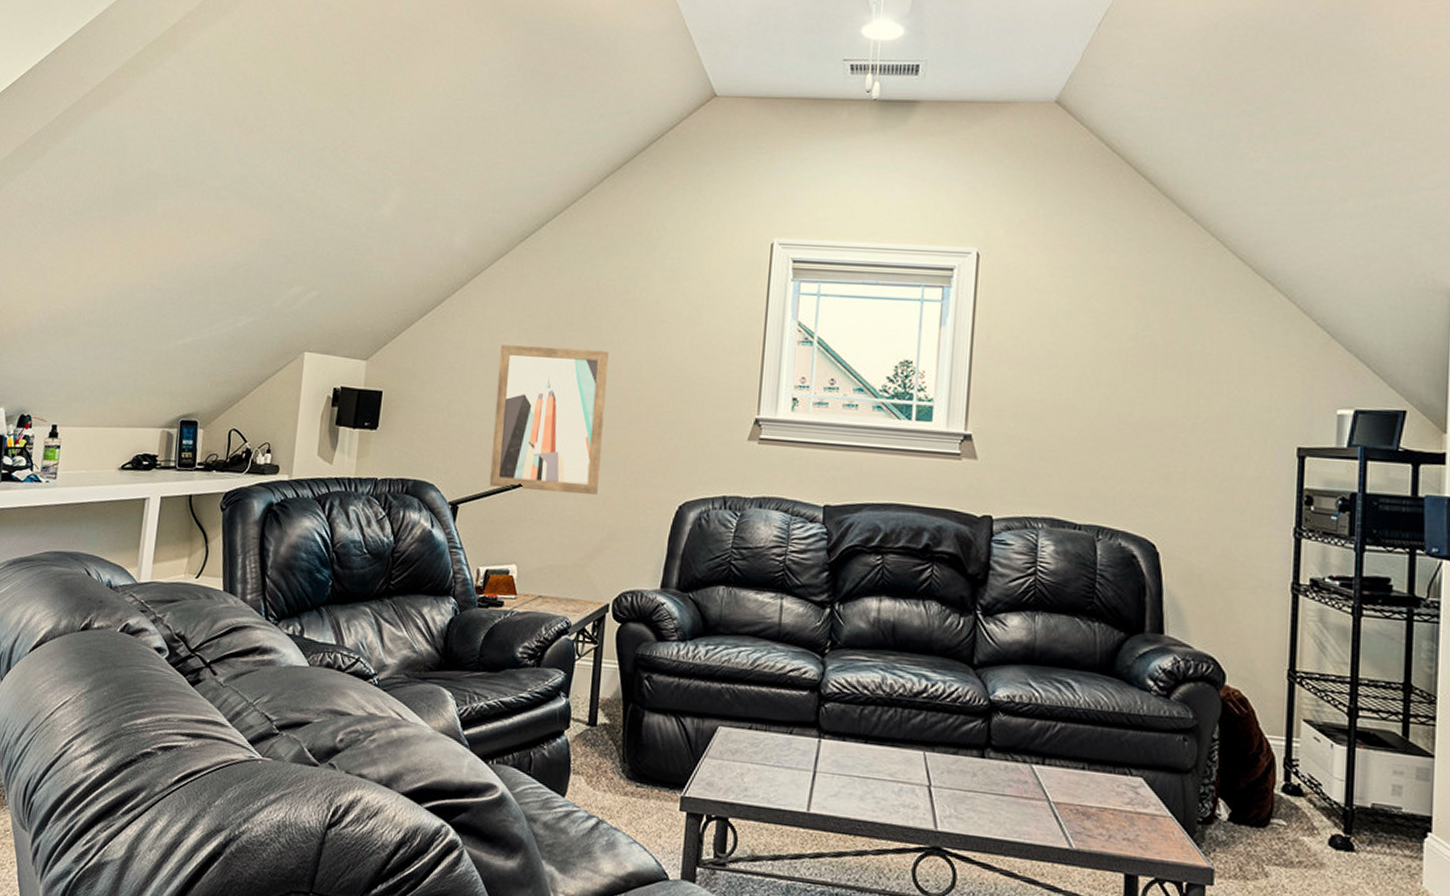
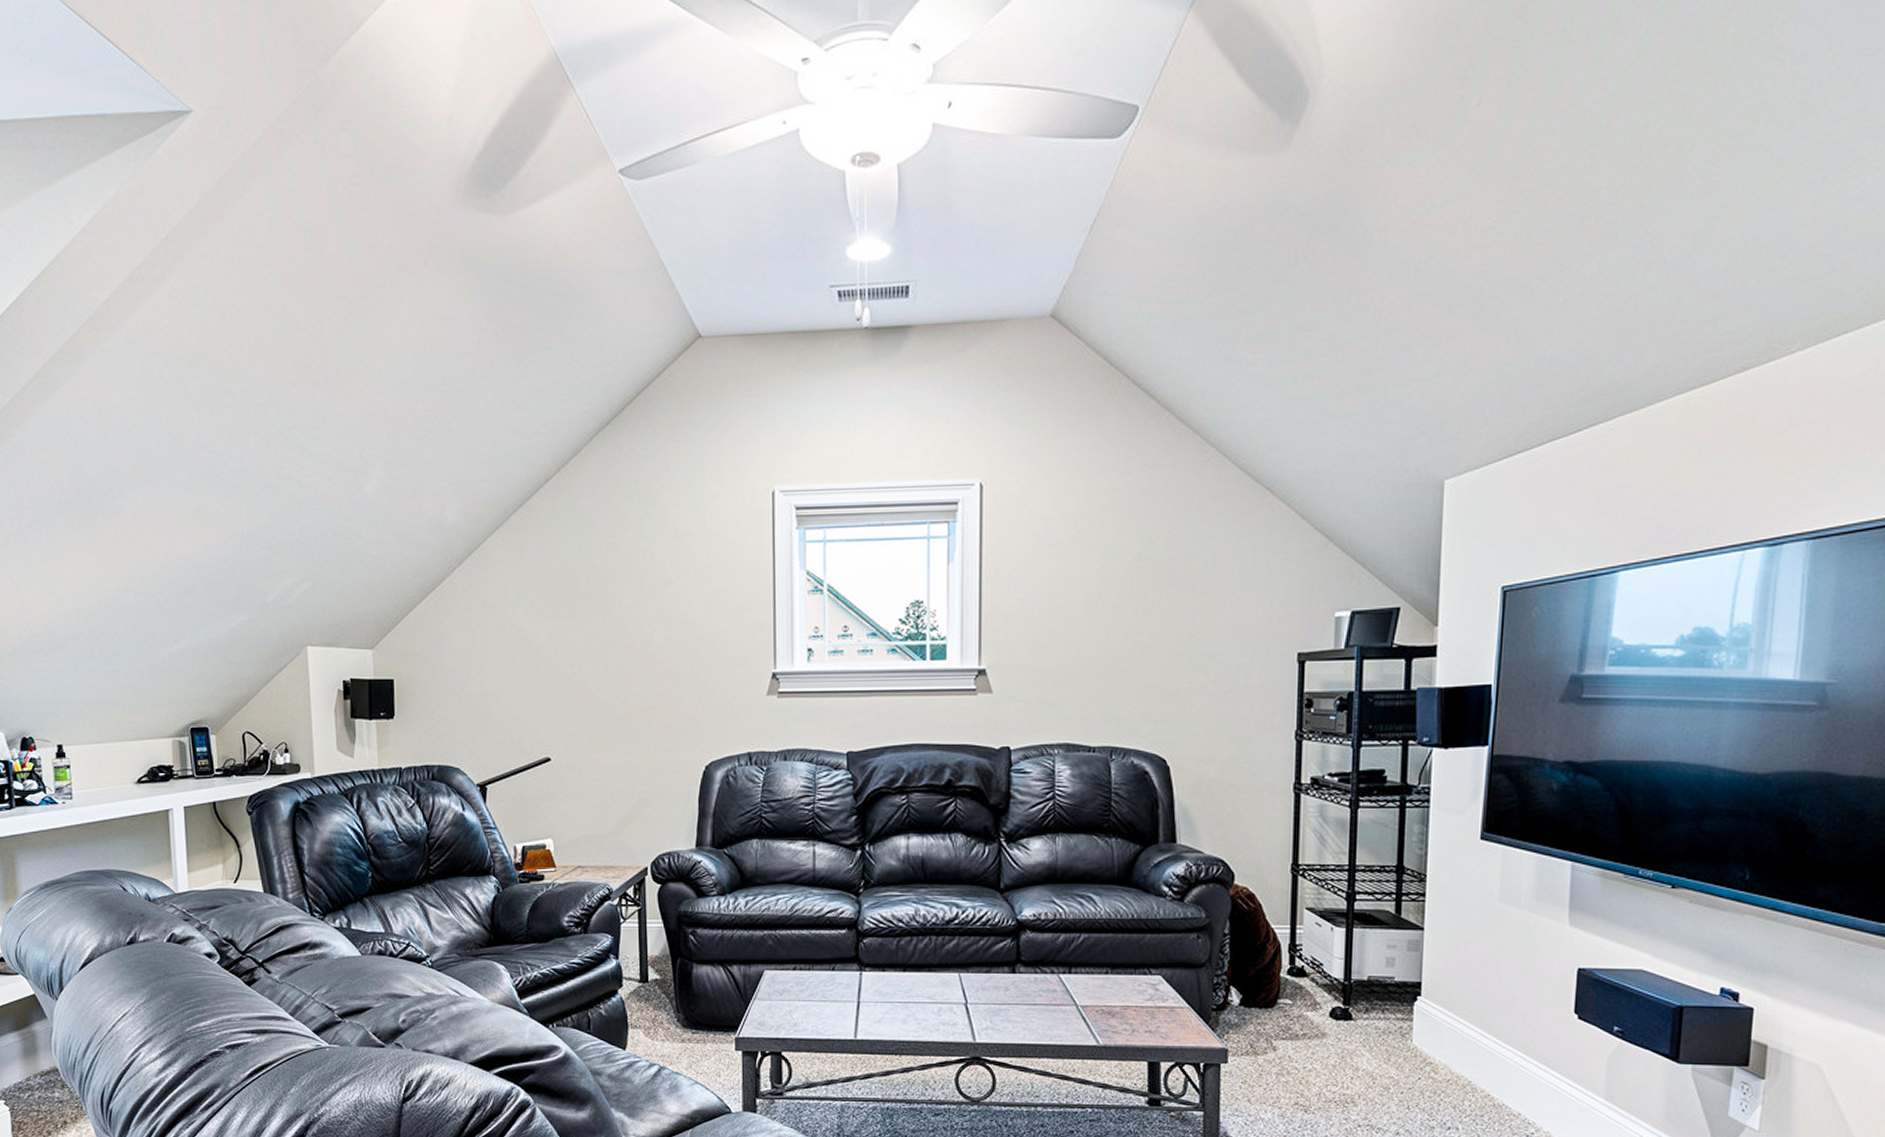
wall art: present [489,345,609,496] -> none [508,618,624,765]

